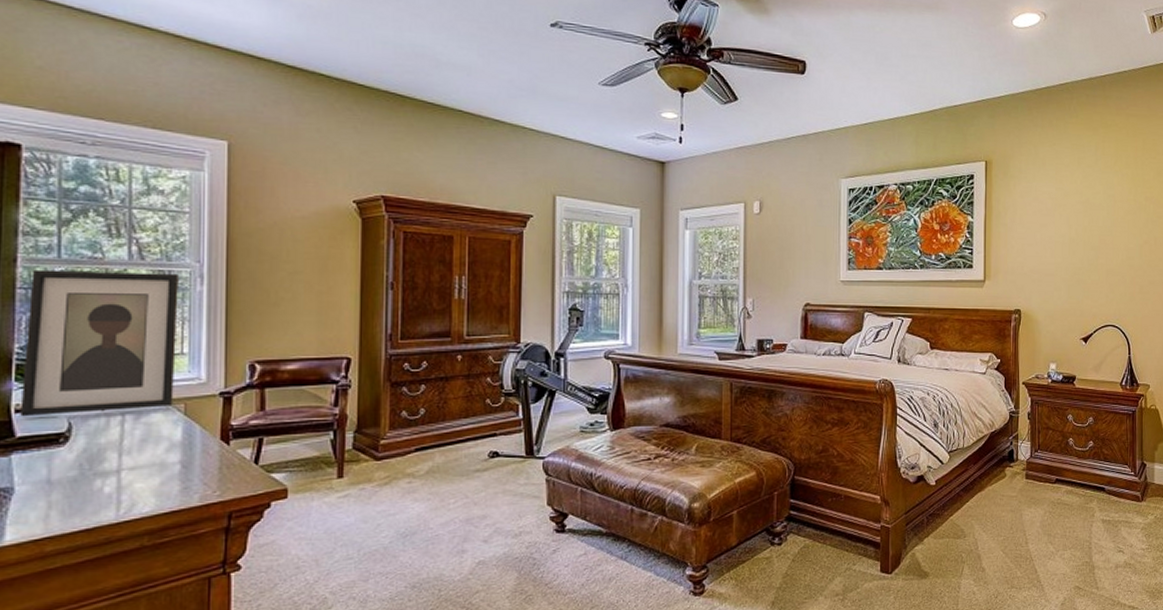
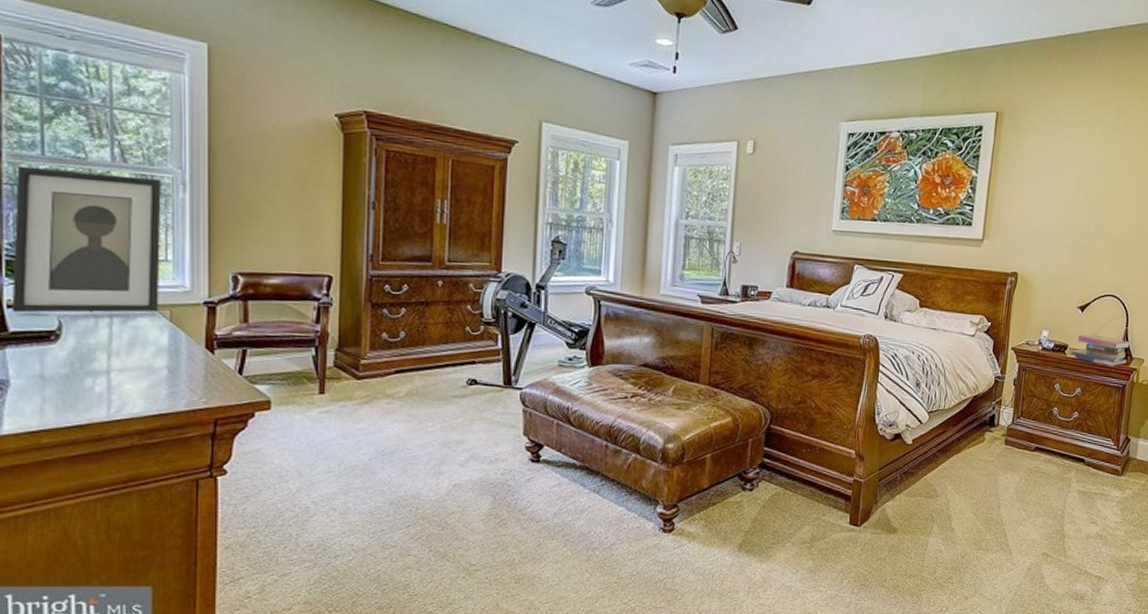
books: none [1079,364,1135,395] -> present [1071,334,1130,367]

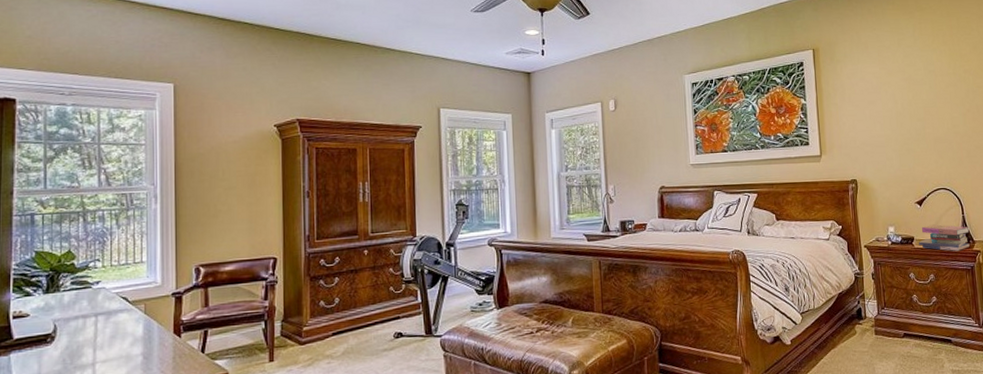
picture frame: present [11,165,163,313] -> none [17,195,139,322]

